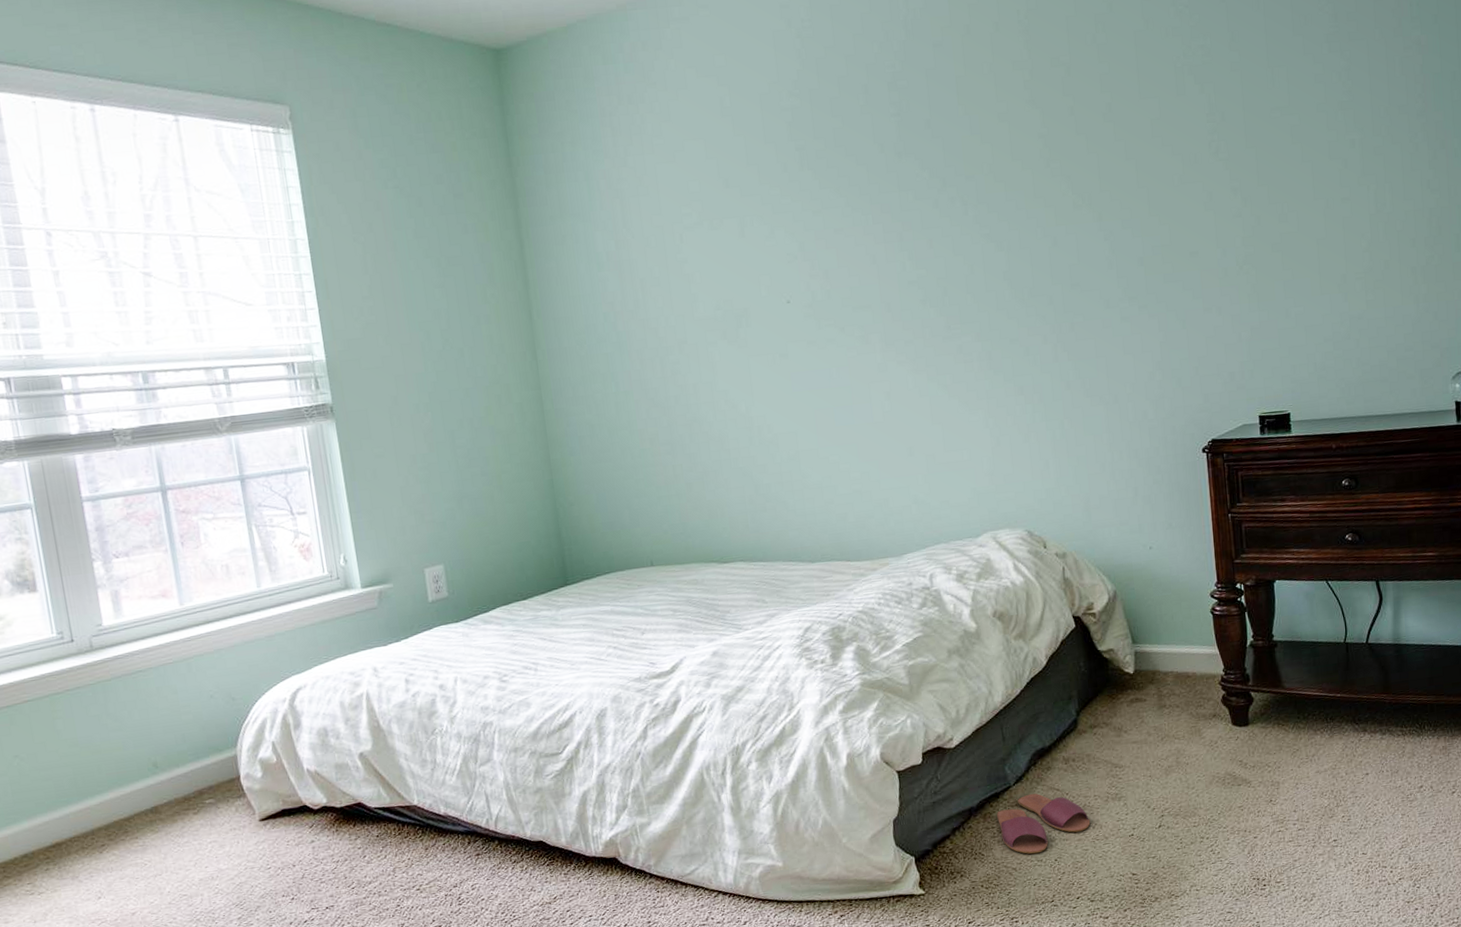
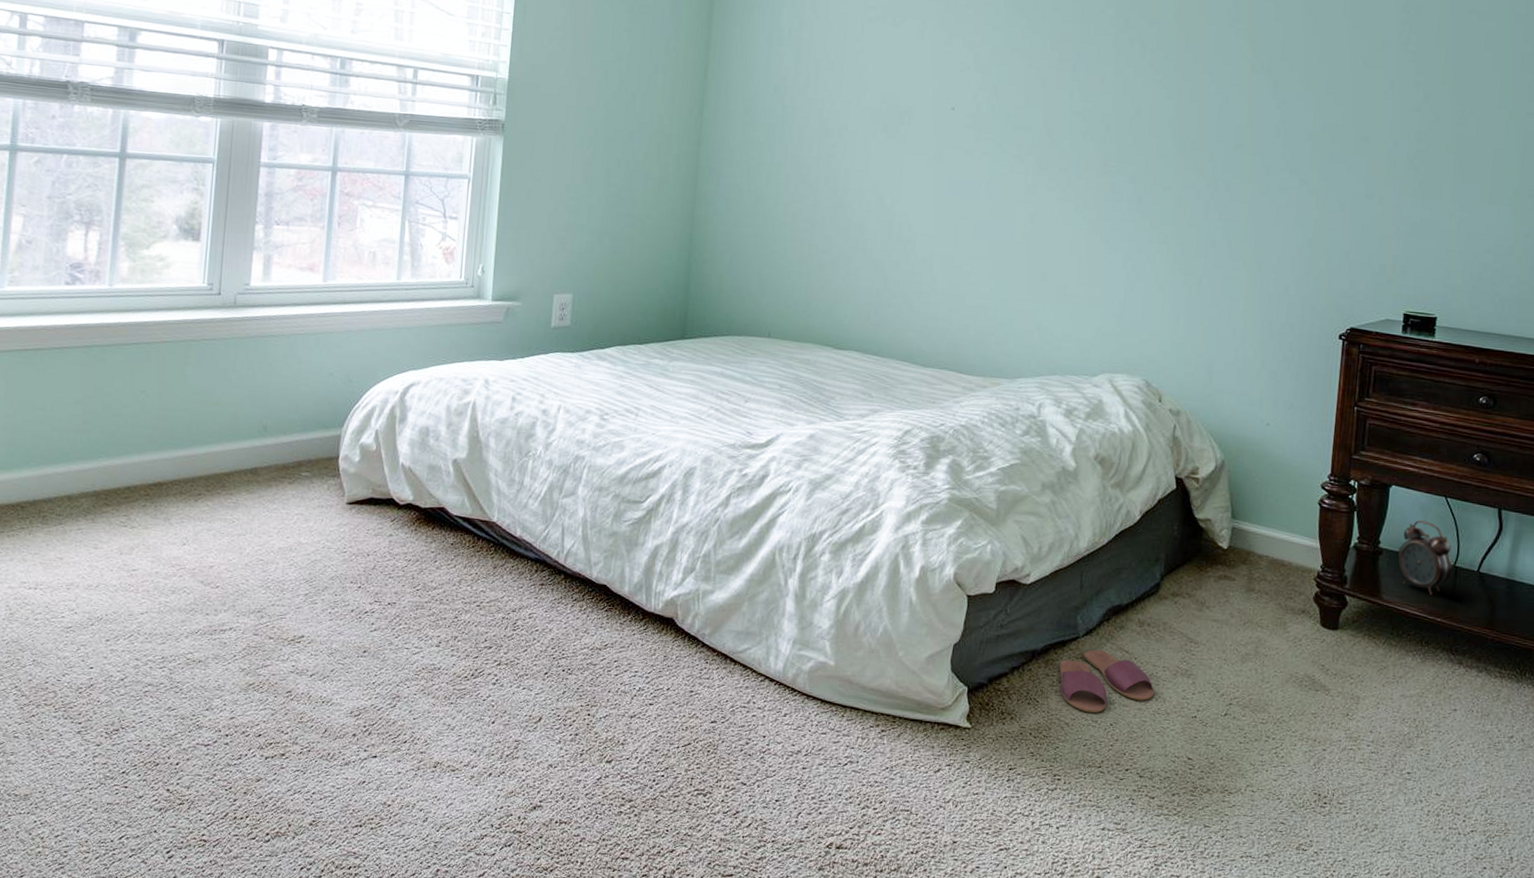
alarm clock: none [1291,607,1343,675] -> present [1397,520,1452,596]

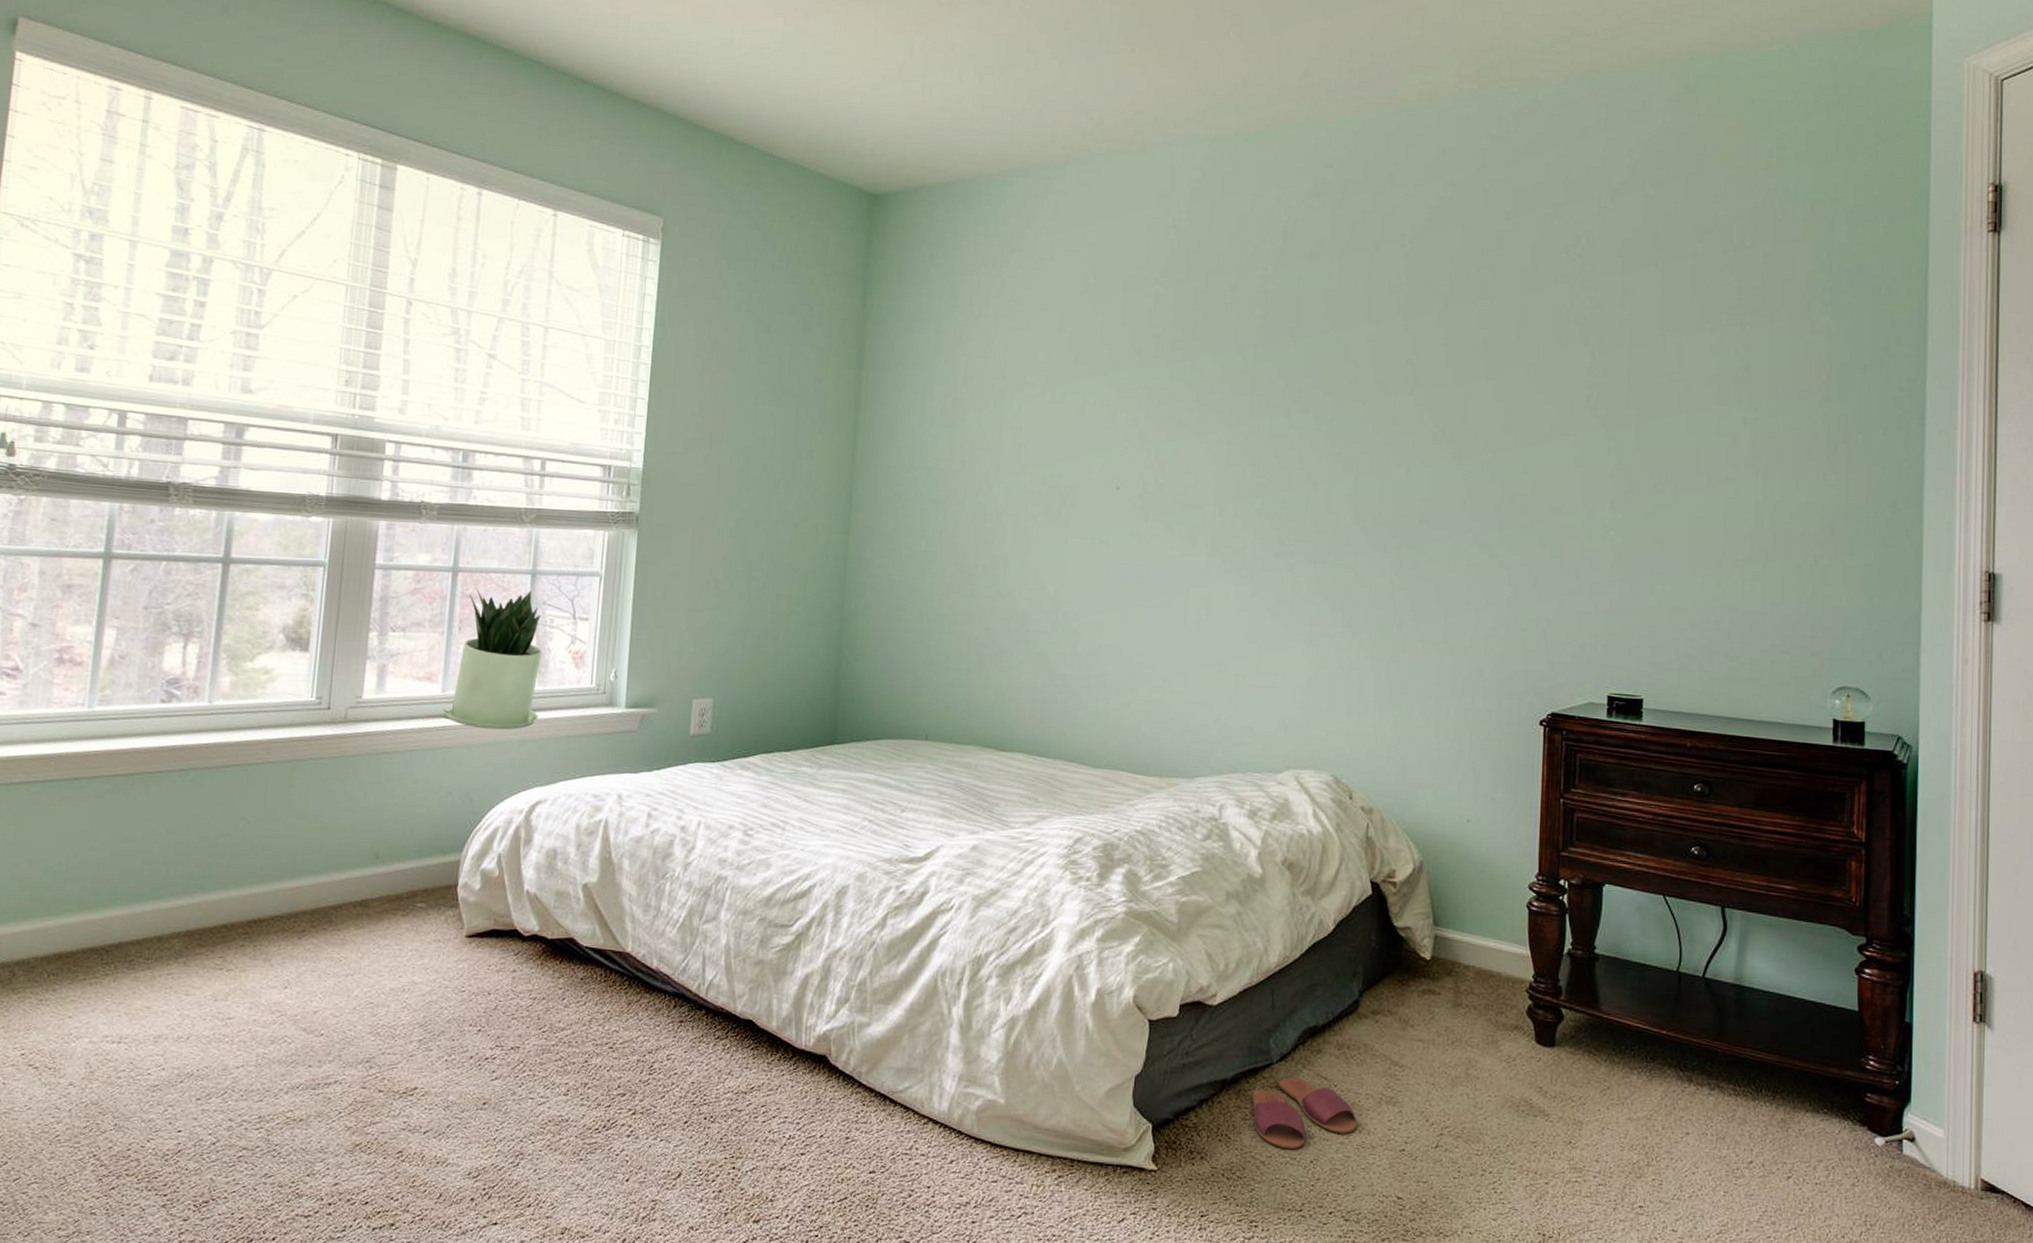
planter: none [323,186,415,318] -> present [441,587,542,730]
alarm clock: present [1397,520,1452,596] -> none [1615,922,1675,1005]

